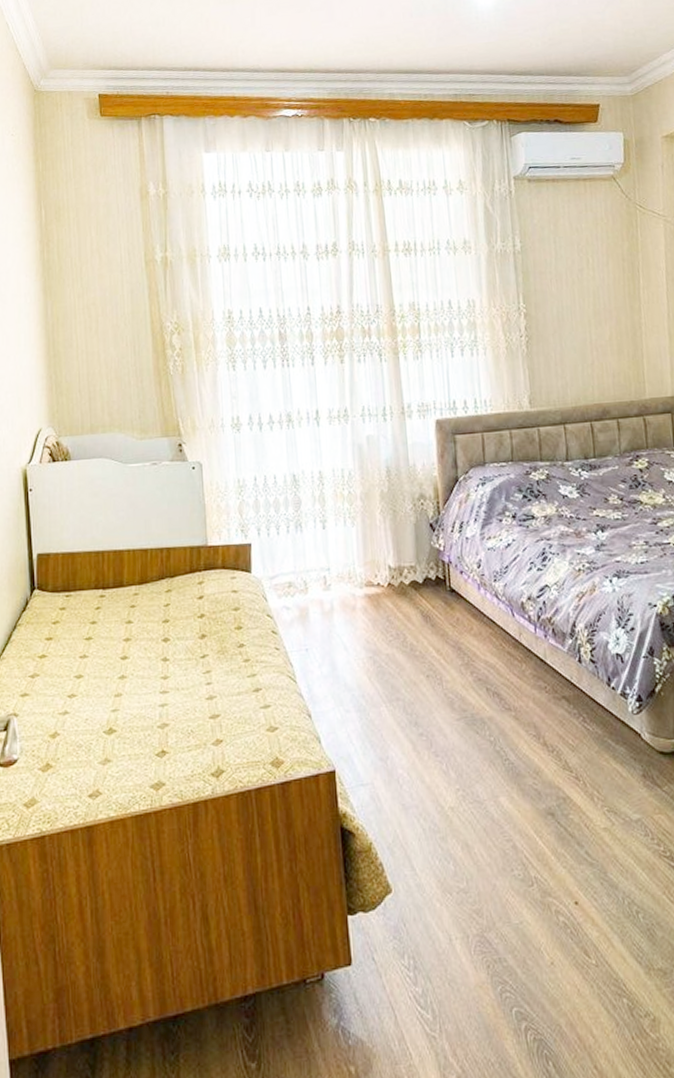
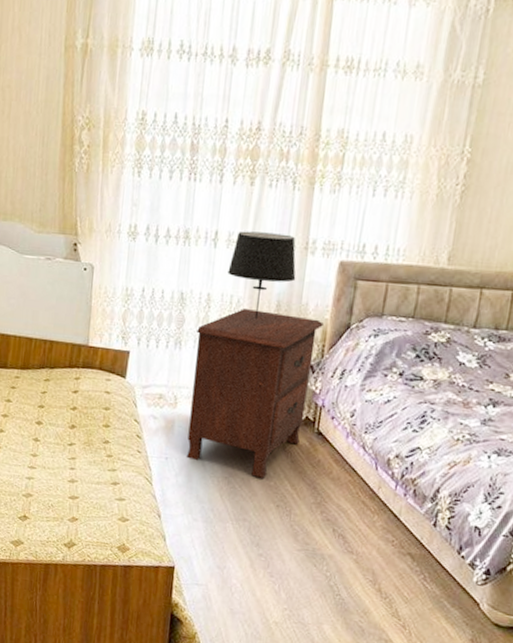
nightstand: none [315,478,435,650] -> present [186,309,323,478]
table lamp: none [334,403,399,488] -> present [227,231,296,319]

